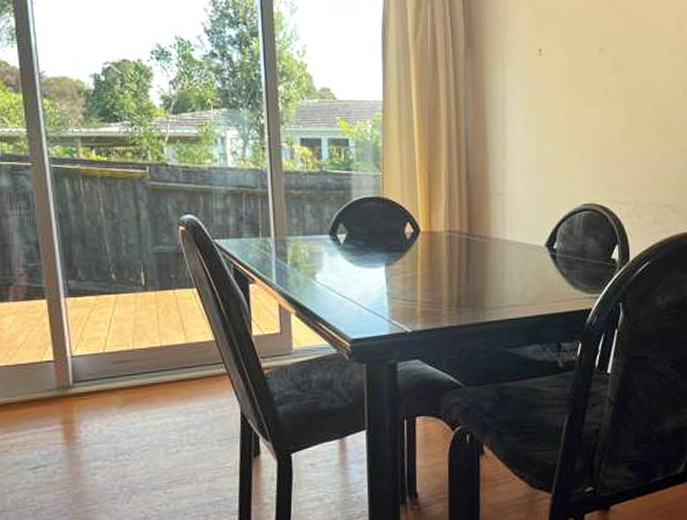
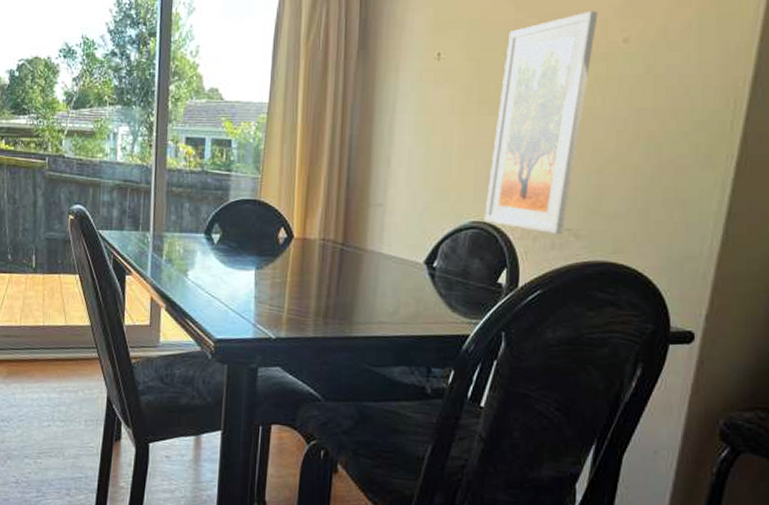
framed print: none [594,9,673,211] -> present [484,10,598,235]

